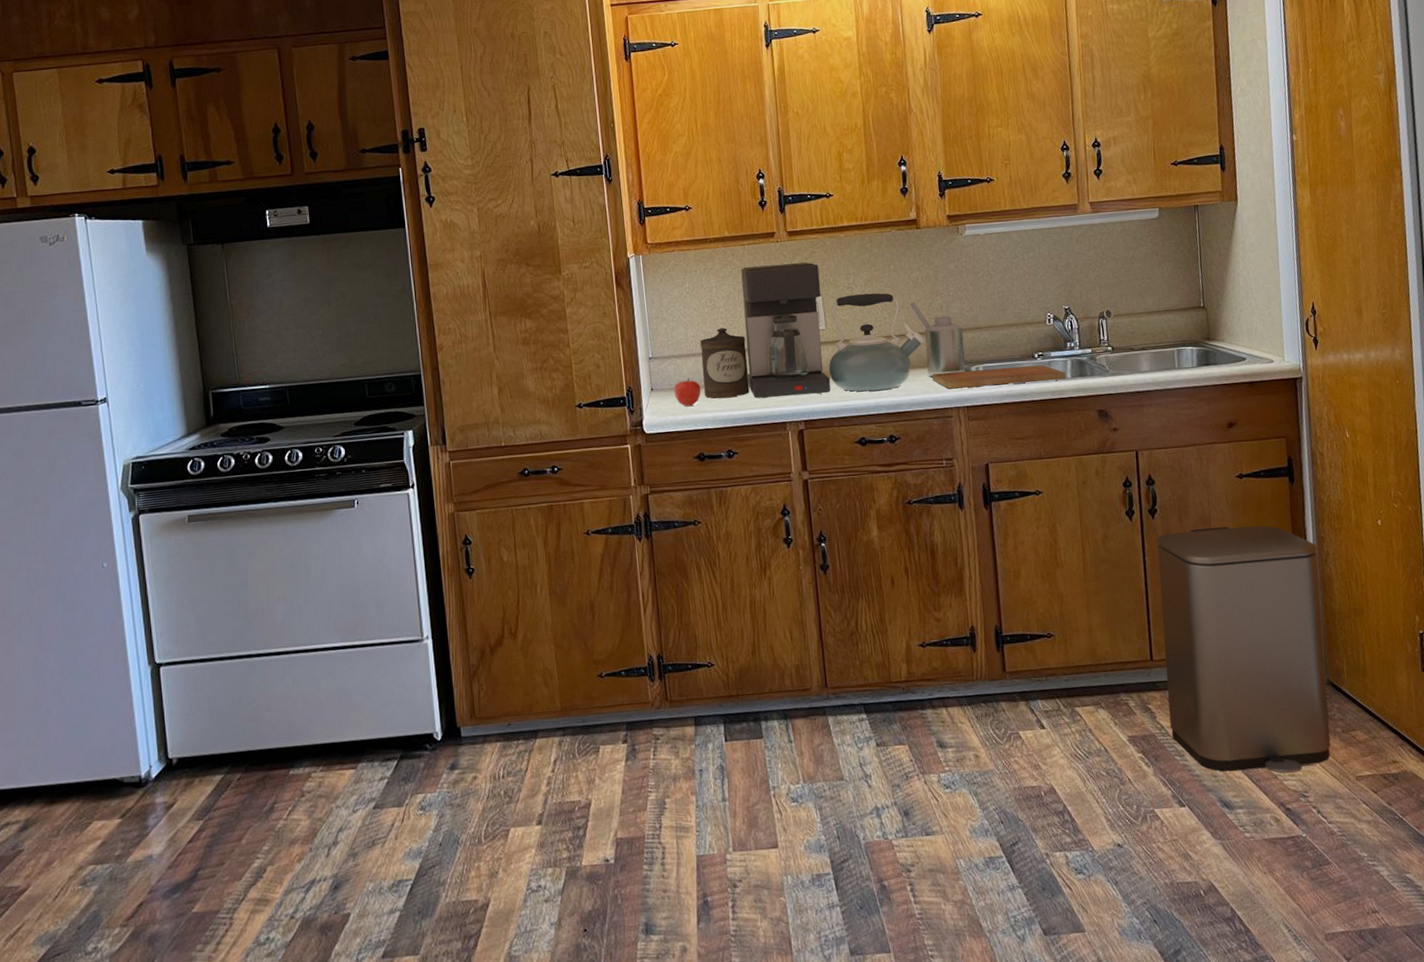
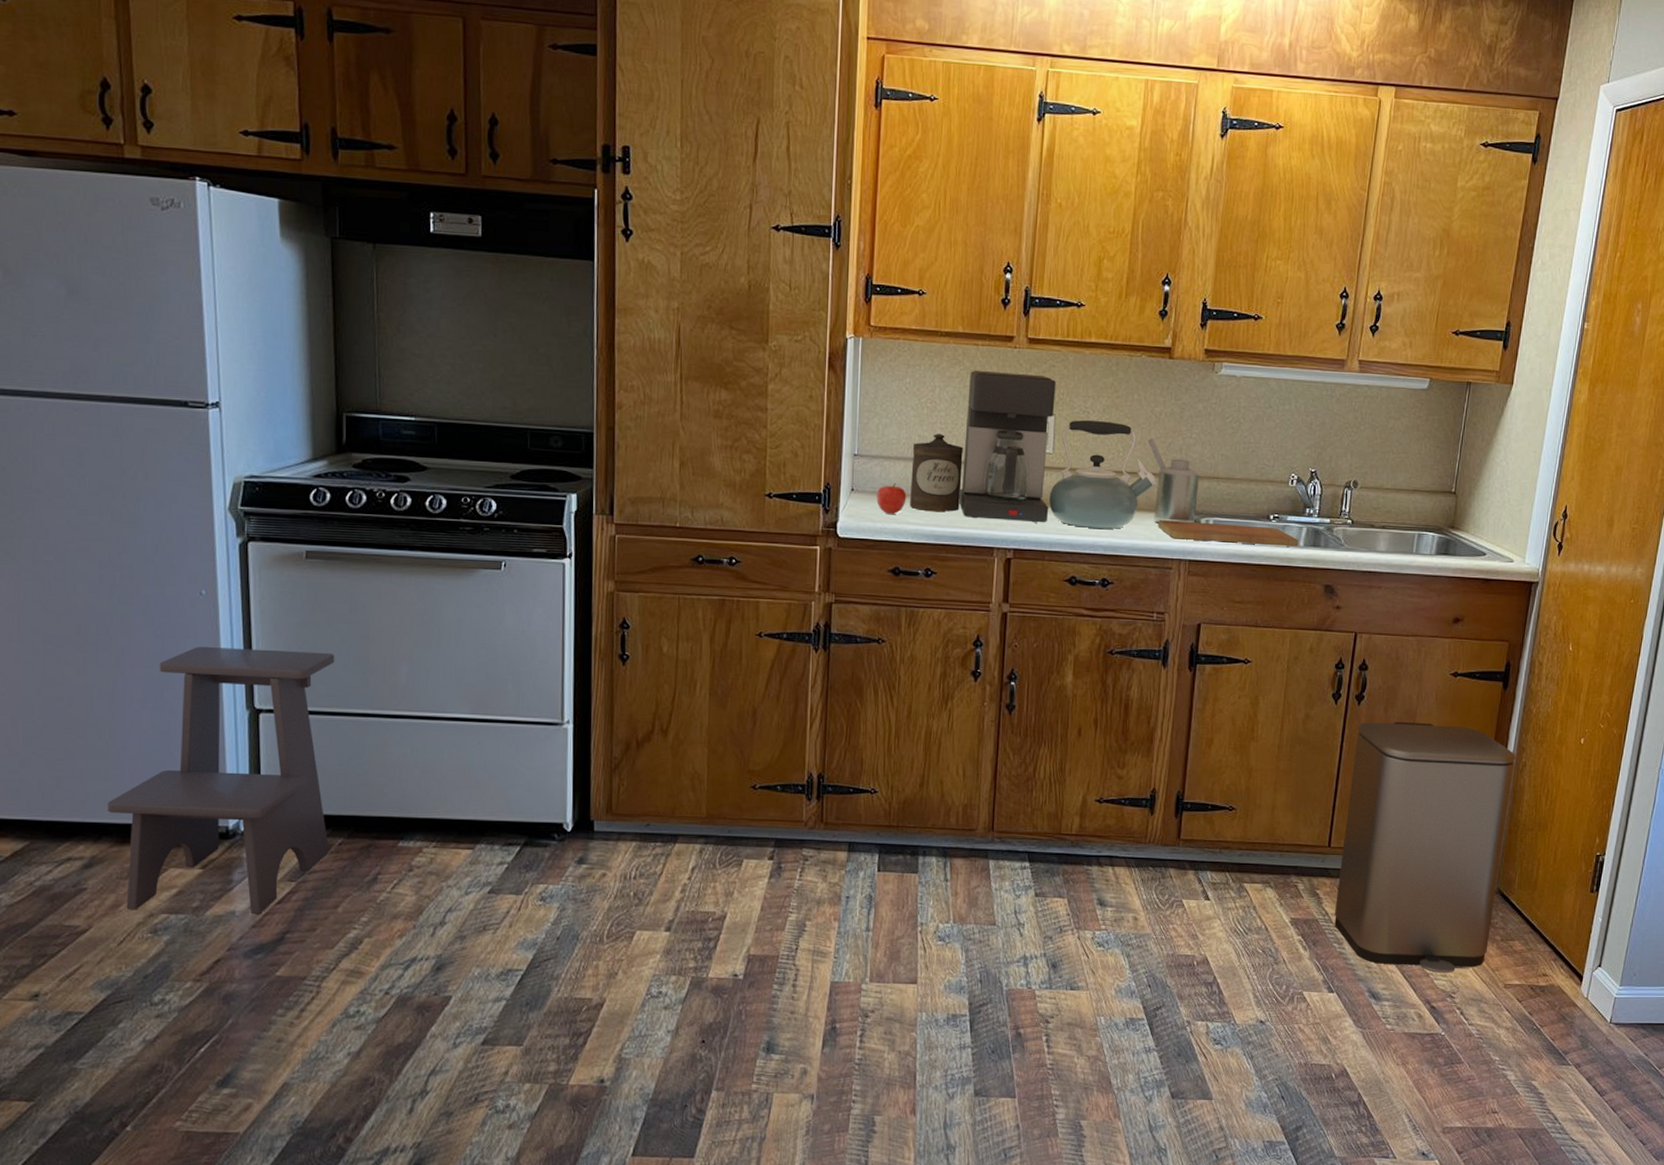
step stool: none [36,603,230,866] -> present [106,647,335,915]

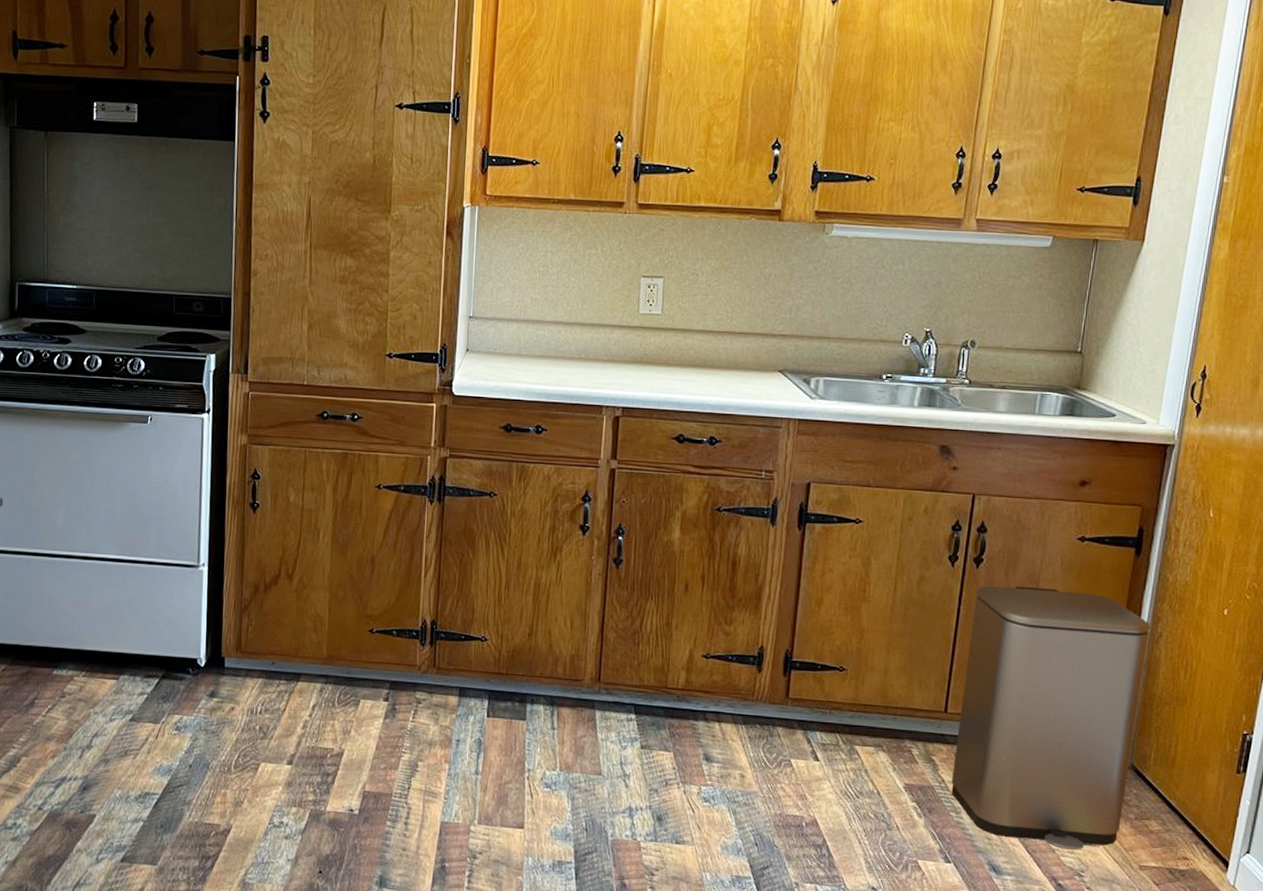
fruit: present [876,483,907,515] -> none [490,343,519,374]
canister: present [910,434,963,512] -> none [522,296,574,372]
coffee maker: present [958,370,1056,523] -> none [569,235,665,382]
kettle: present [1049,420,1157,529] -> none [658,282,766,388]
soap dispenser: present [1148,439,1200,524] -> none [757,299,810,383]
cutting board: present [1157,520,1299,547] -> none [766,379,913,407]

